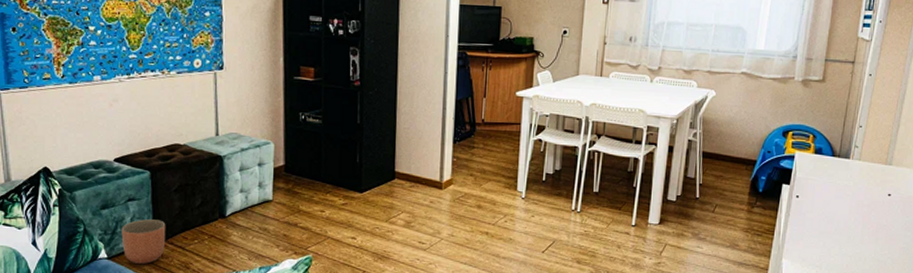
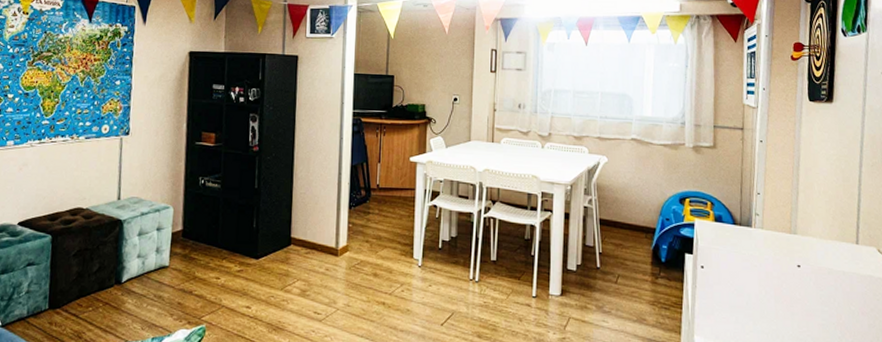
planter: present [121,219,166,264] -> none [17,285,62,333]

